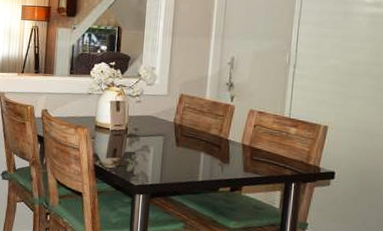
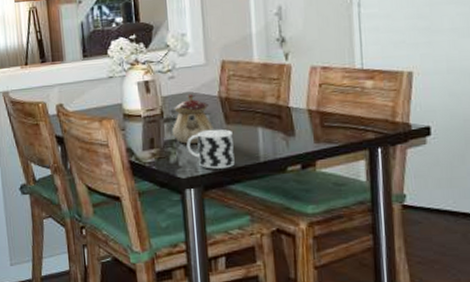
teapot: none [133,116,166,158] -> present [173,93,213,144]
cup: none [142,148,180,182] -> present [186,129,235,169]

